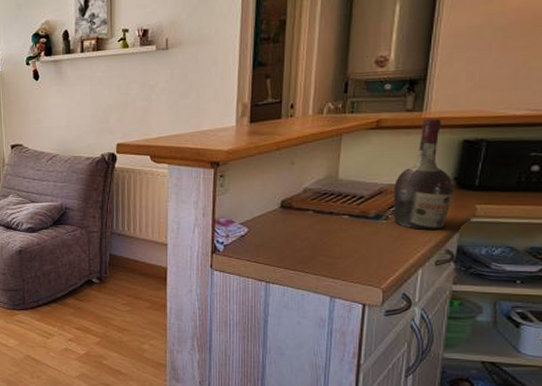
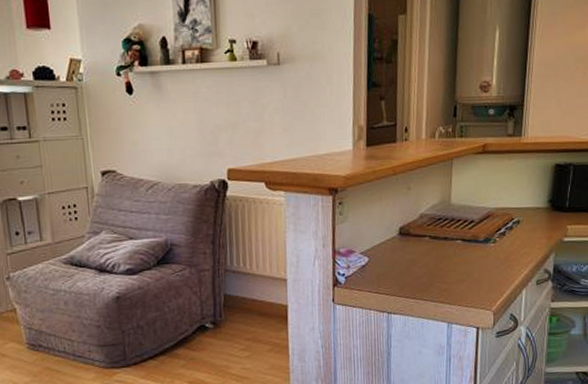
cognac bottle: present [394,118,454,229] -> none [500,143,549,251]

